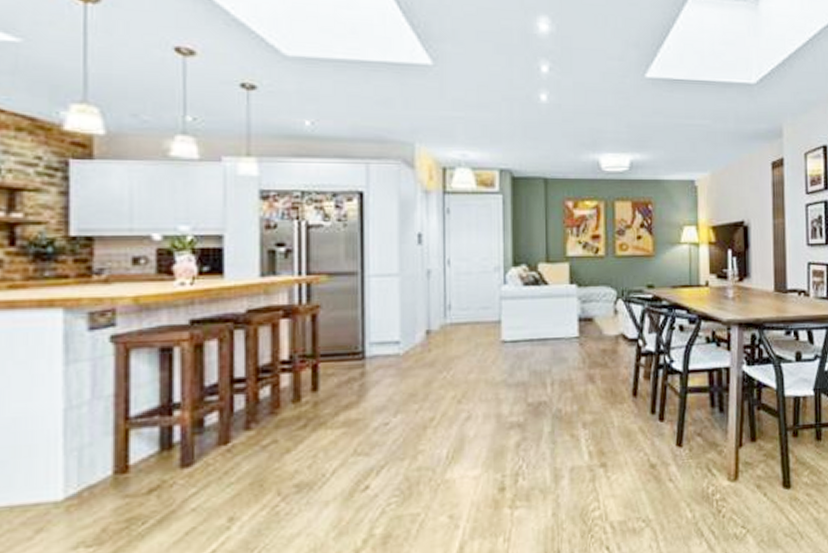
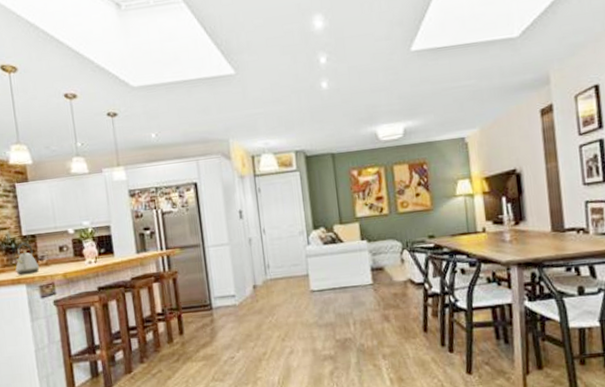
kettle: none [48,246,93,295] -> present [15,242,40,276]

